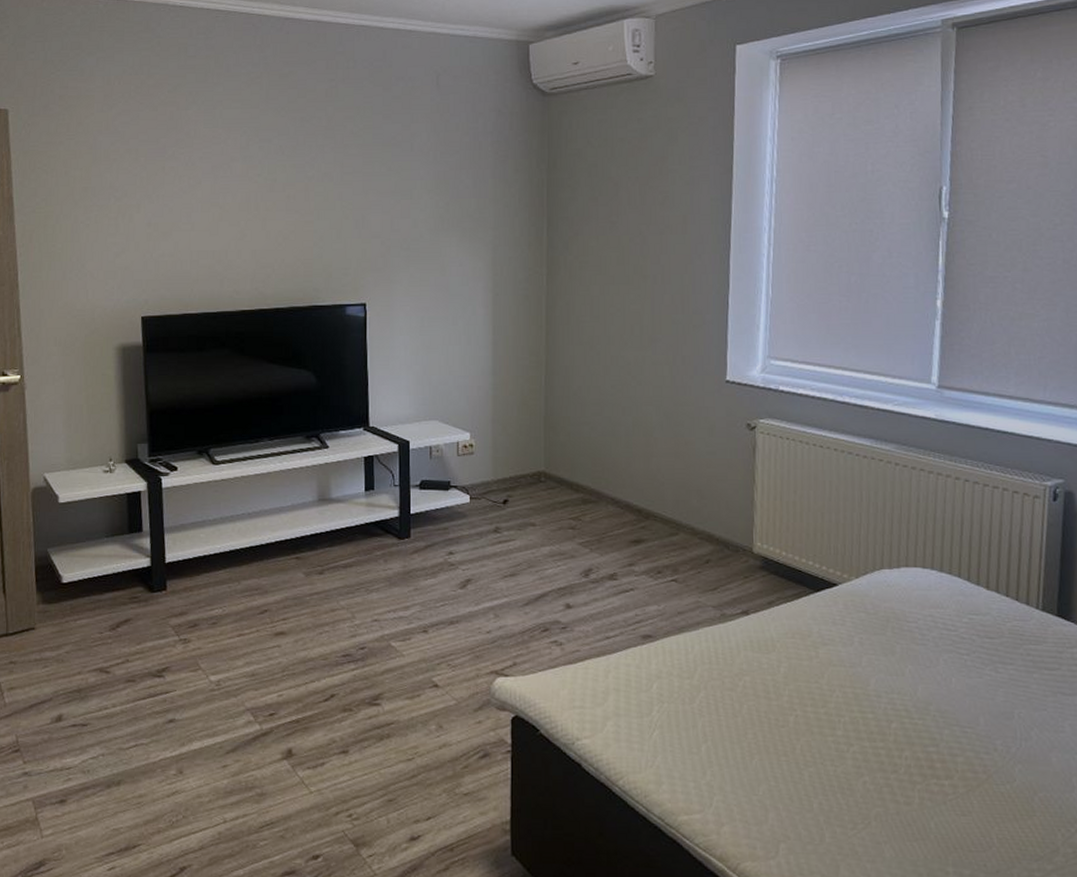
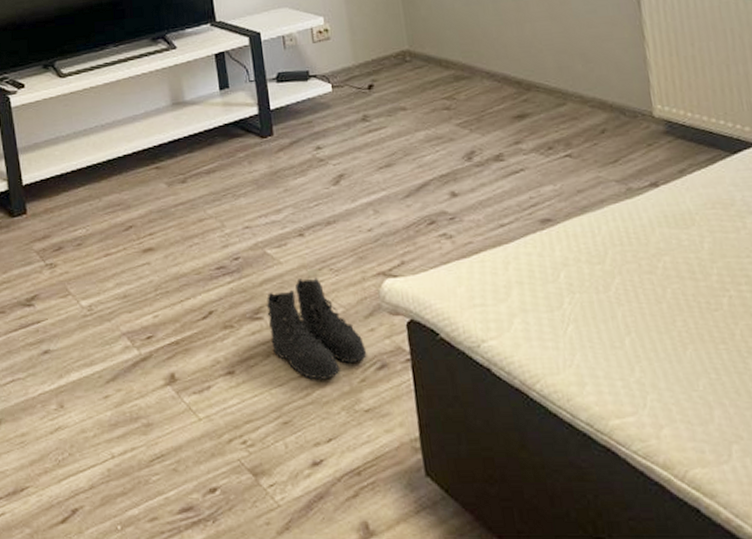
boots: none [385,671,472,764] -> present [266,278,367,380]

